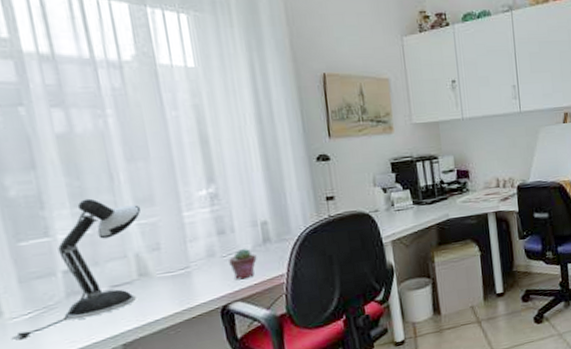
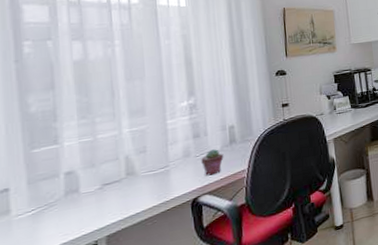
desk lamp: present [11,198,142,341] -> none [14,111,134,235]

